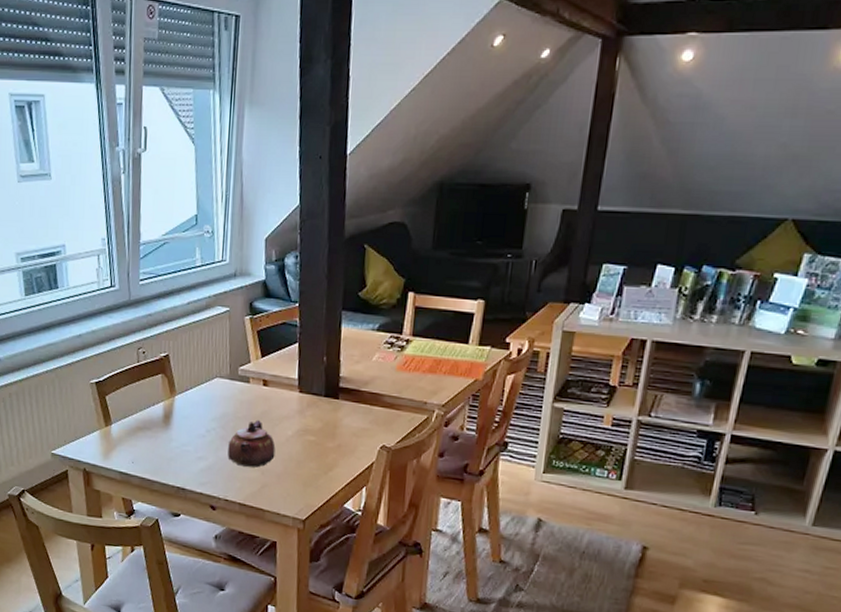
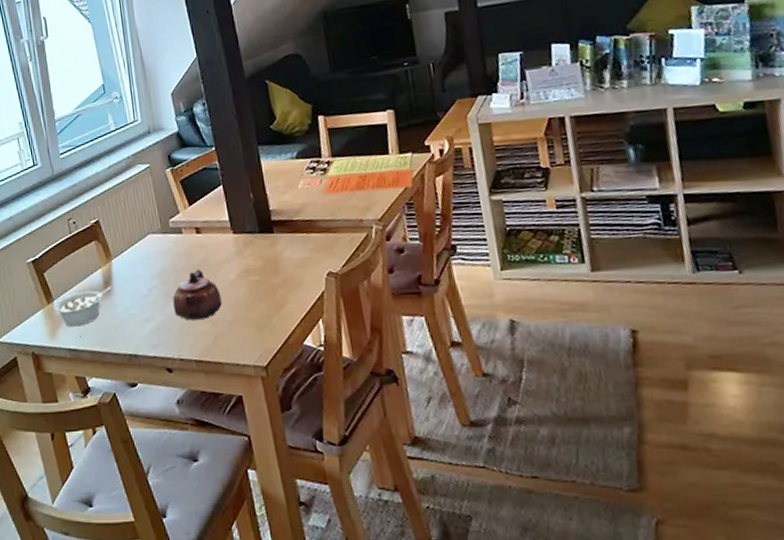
legume: none [111,420,171,453] -> present [54,286,111,327]

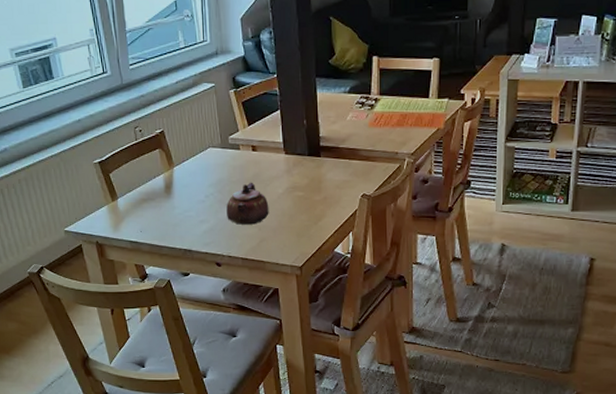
legume: present [54,286,111,327] -> none [118,190,172,223]

